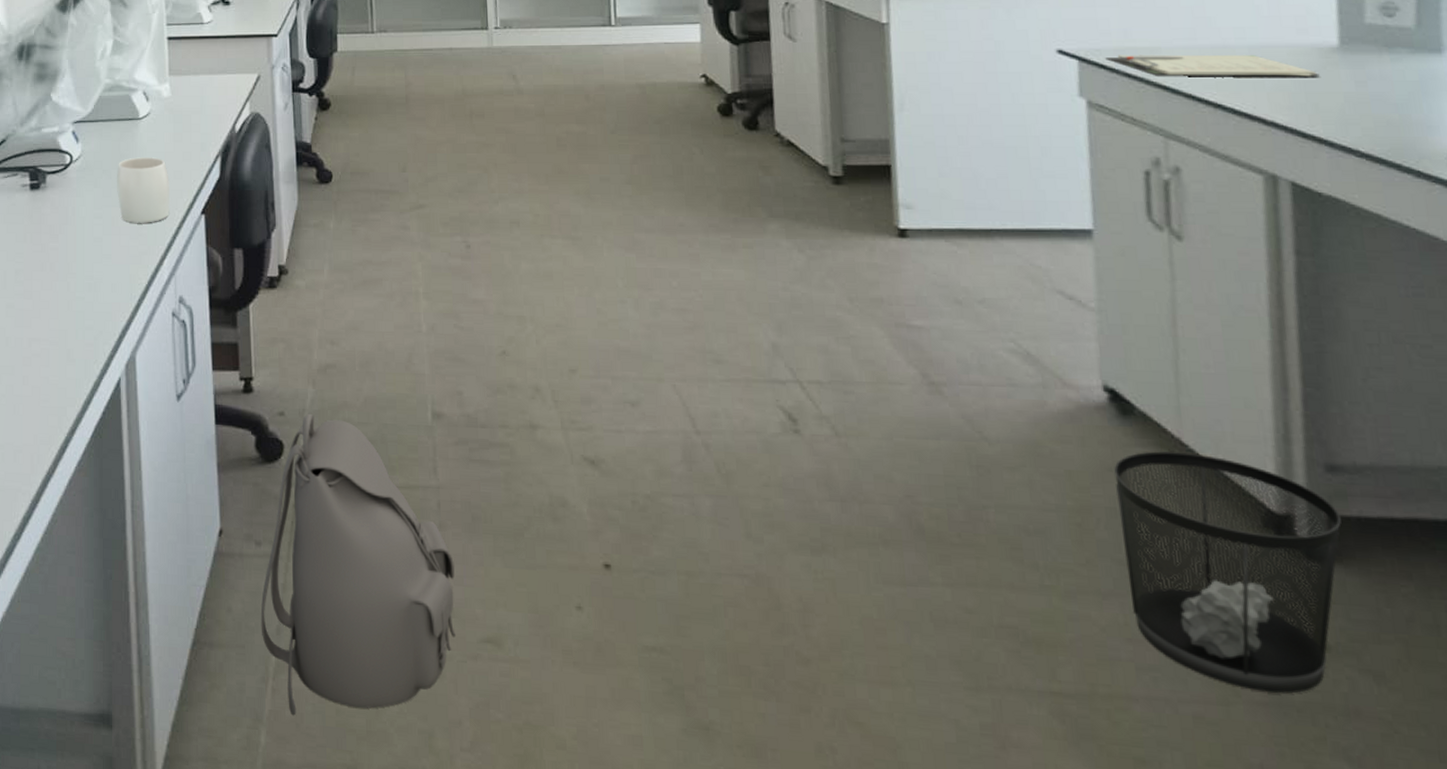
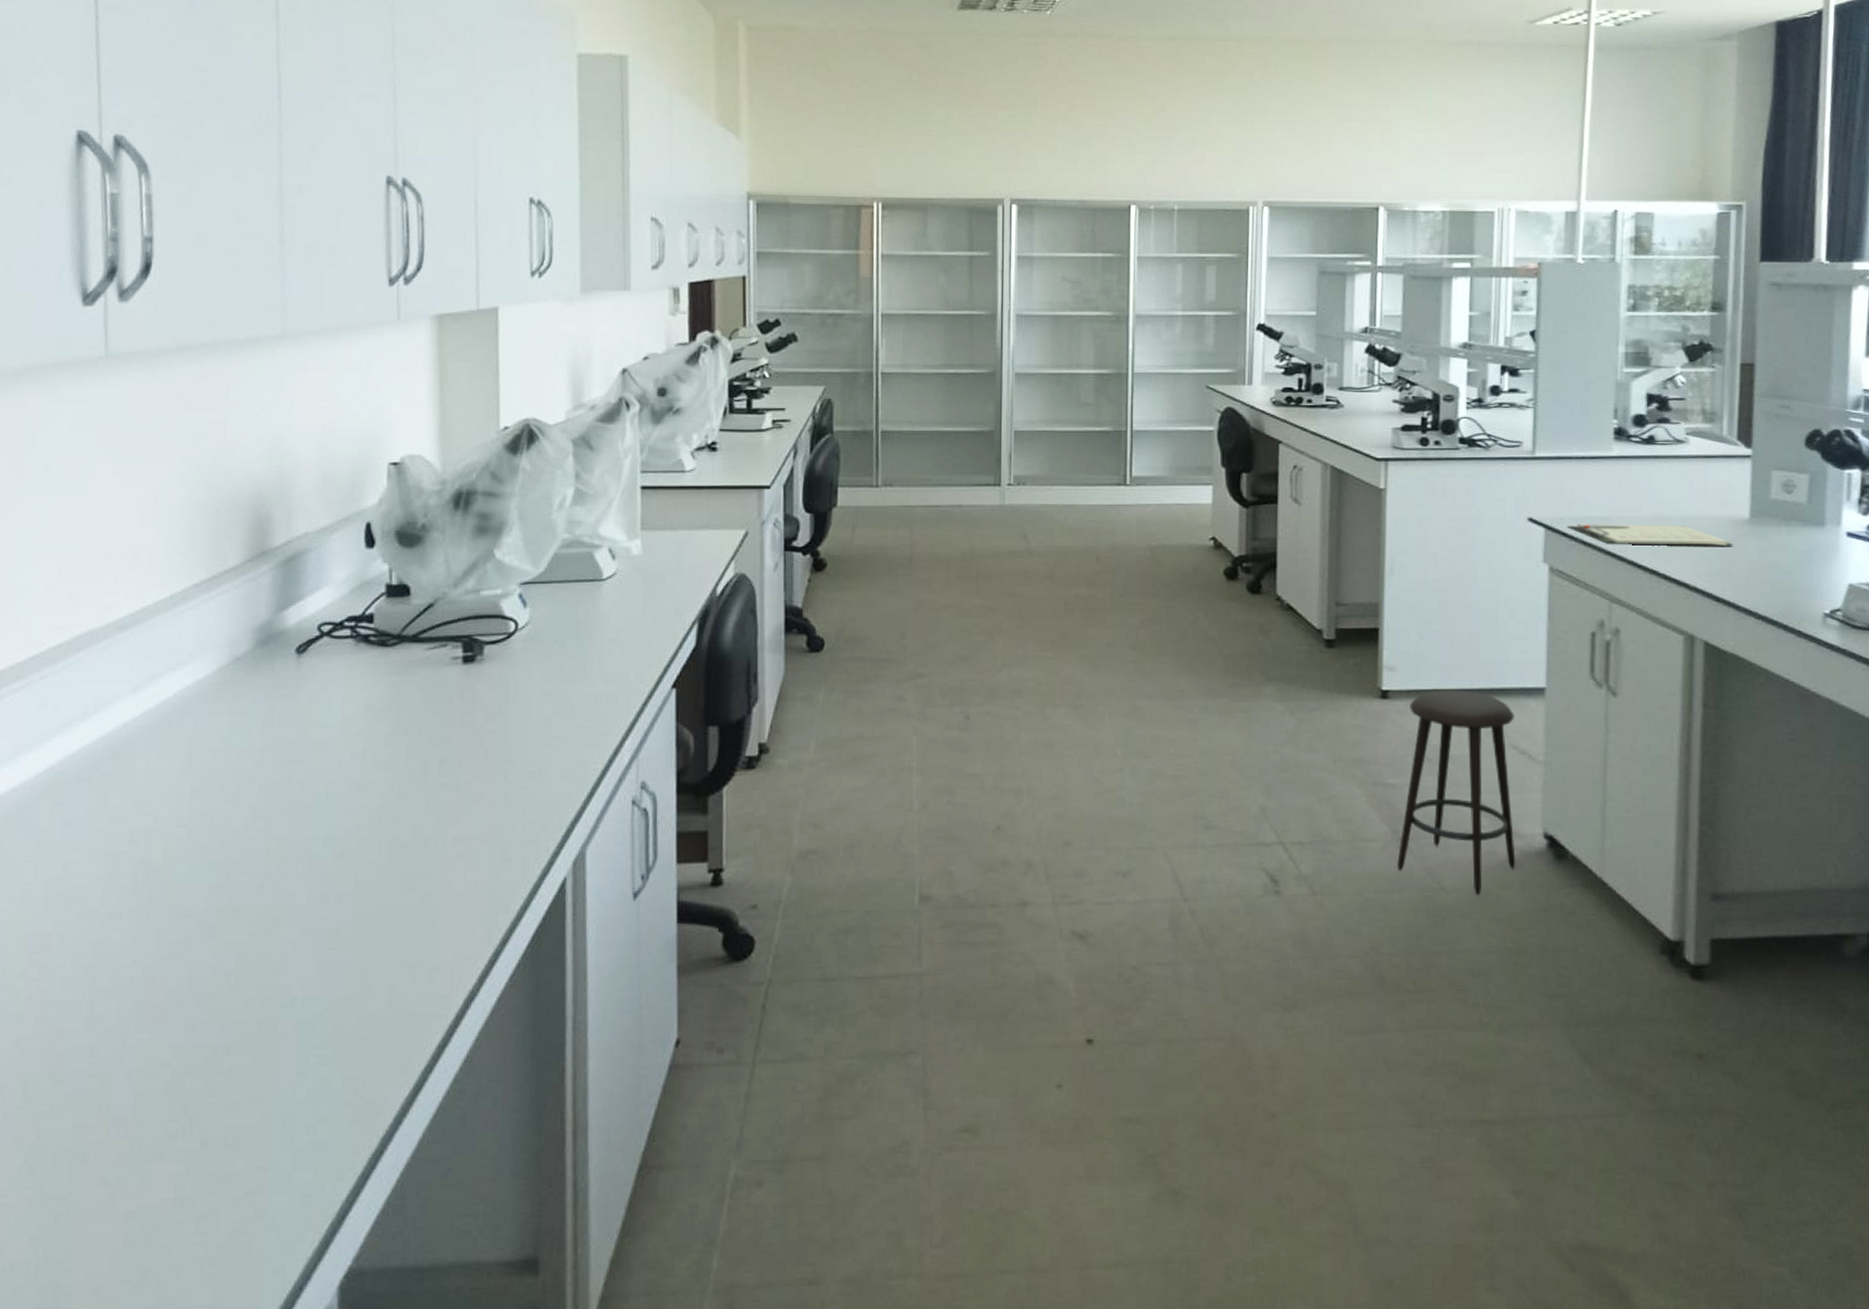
mug: present [117,157,170,223] -> none [571,624,636,700]
backpack: present [260,413,456,716] -> none [719,904,934,1234]
stool: none [929,229,1071,448] -> present [1397,689,1516,895]
waste bin: present [1114,451,1341,694] -> none [1547,891,1719,1100]

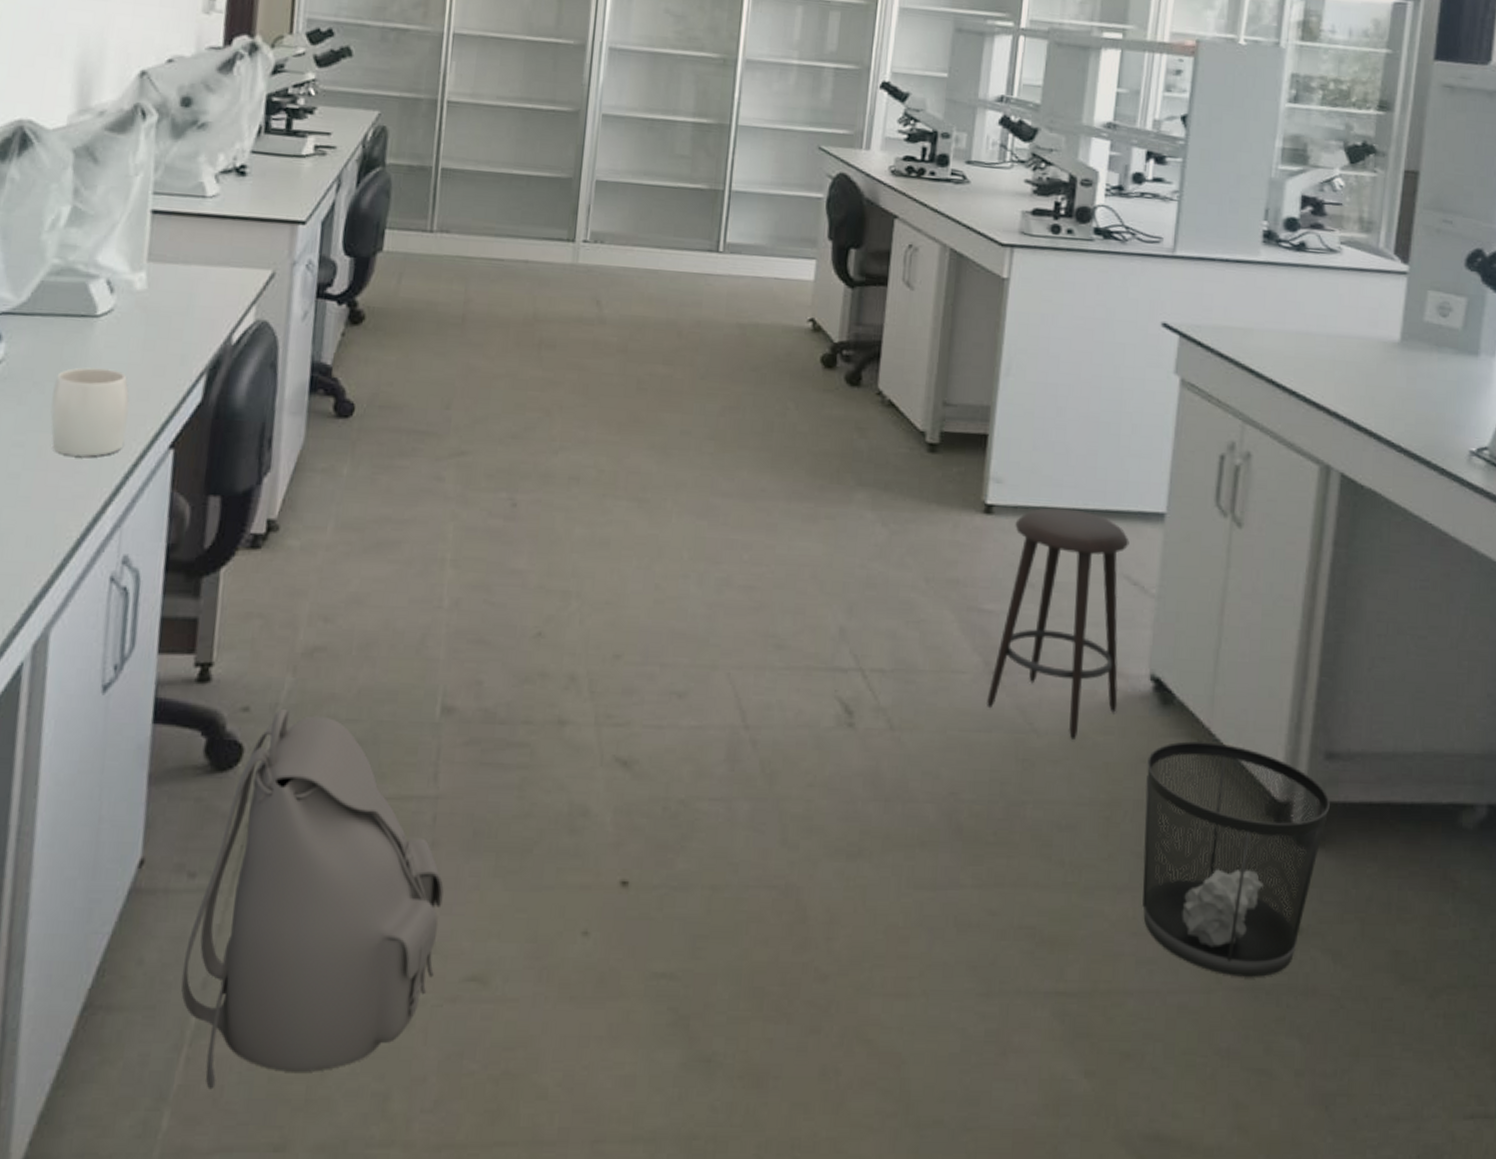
mug: none [571,624,636,700] -> present [50,367,130,457]
backpack: none [719,904,934,1234] -> present [181,708,444,1090]
waste bin: none [1547,891,1719,1100] -> present [1142,741,1330,977]
clipboard: present [1567,524,1733,546] -> none [1203,333,1380,370]

